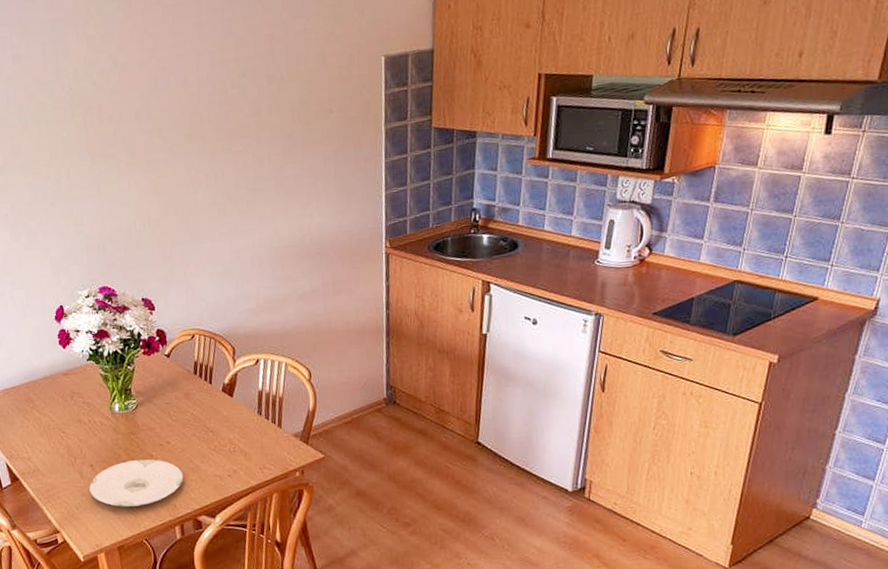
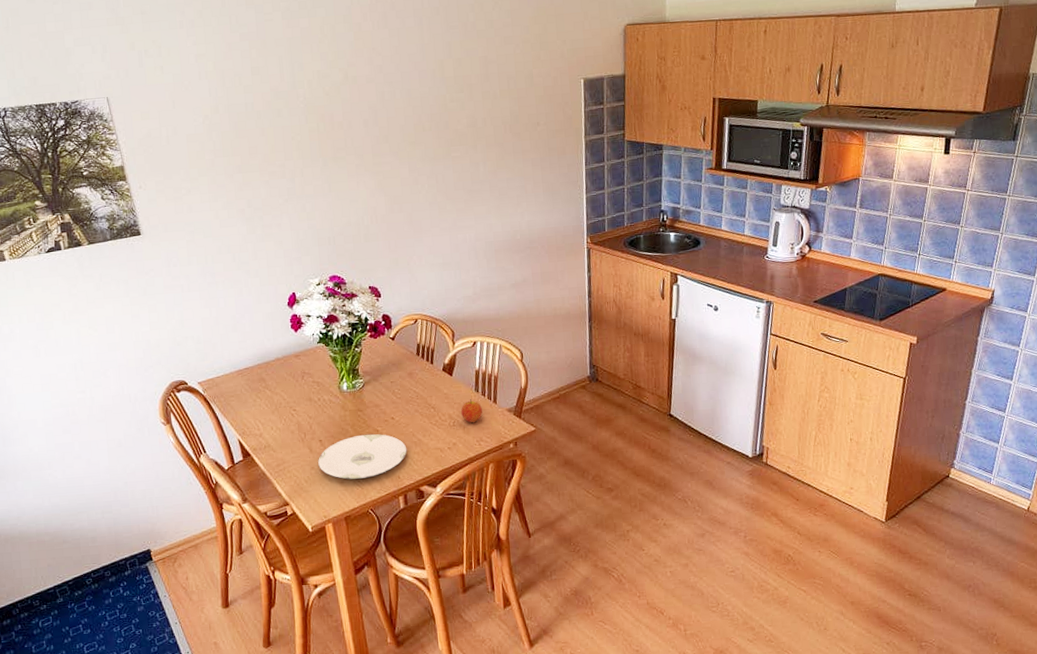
fruit: none [242,423,266,449] -> present [461,399,483,423]

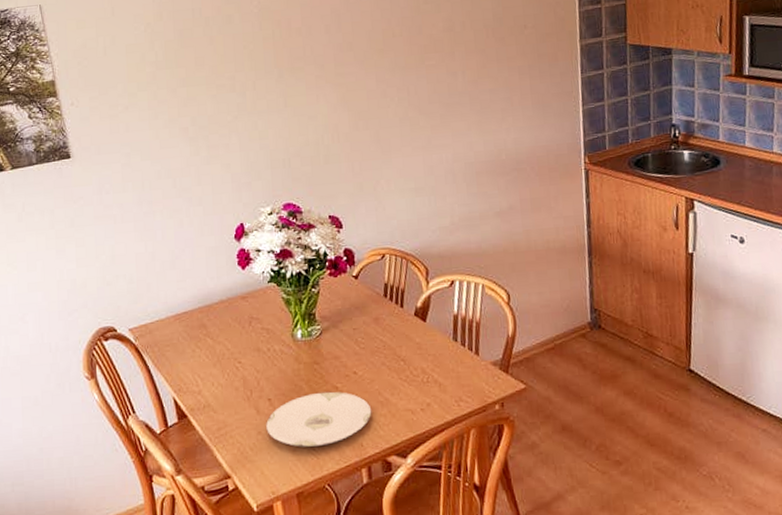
fruit: present [461,399,483,423] -> none [436,350,462,379]

